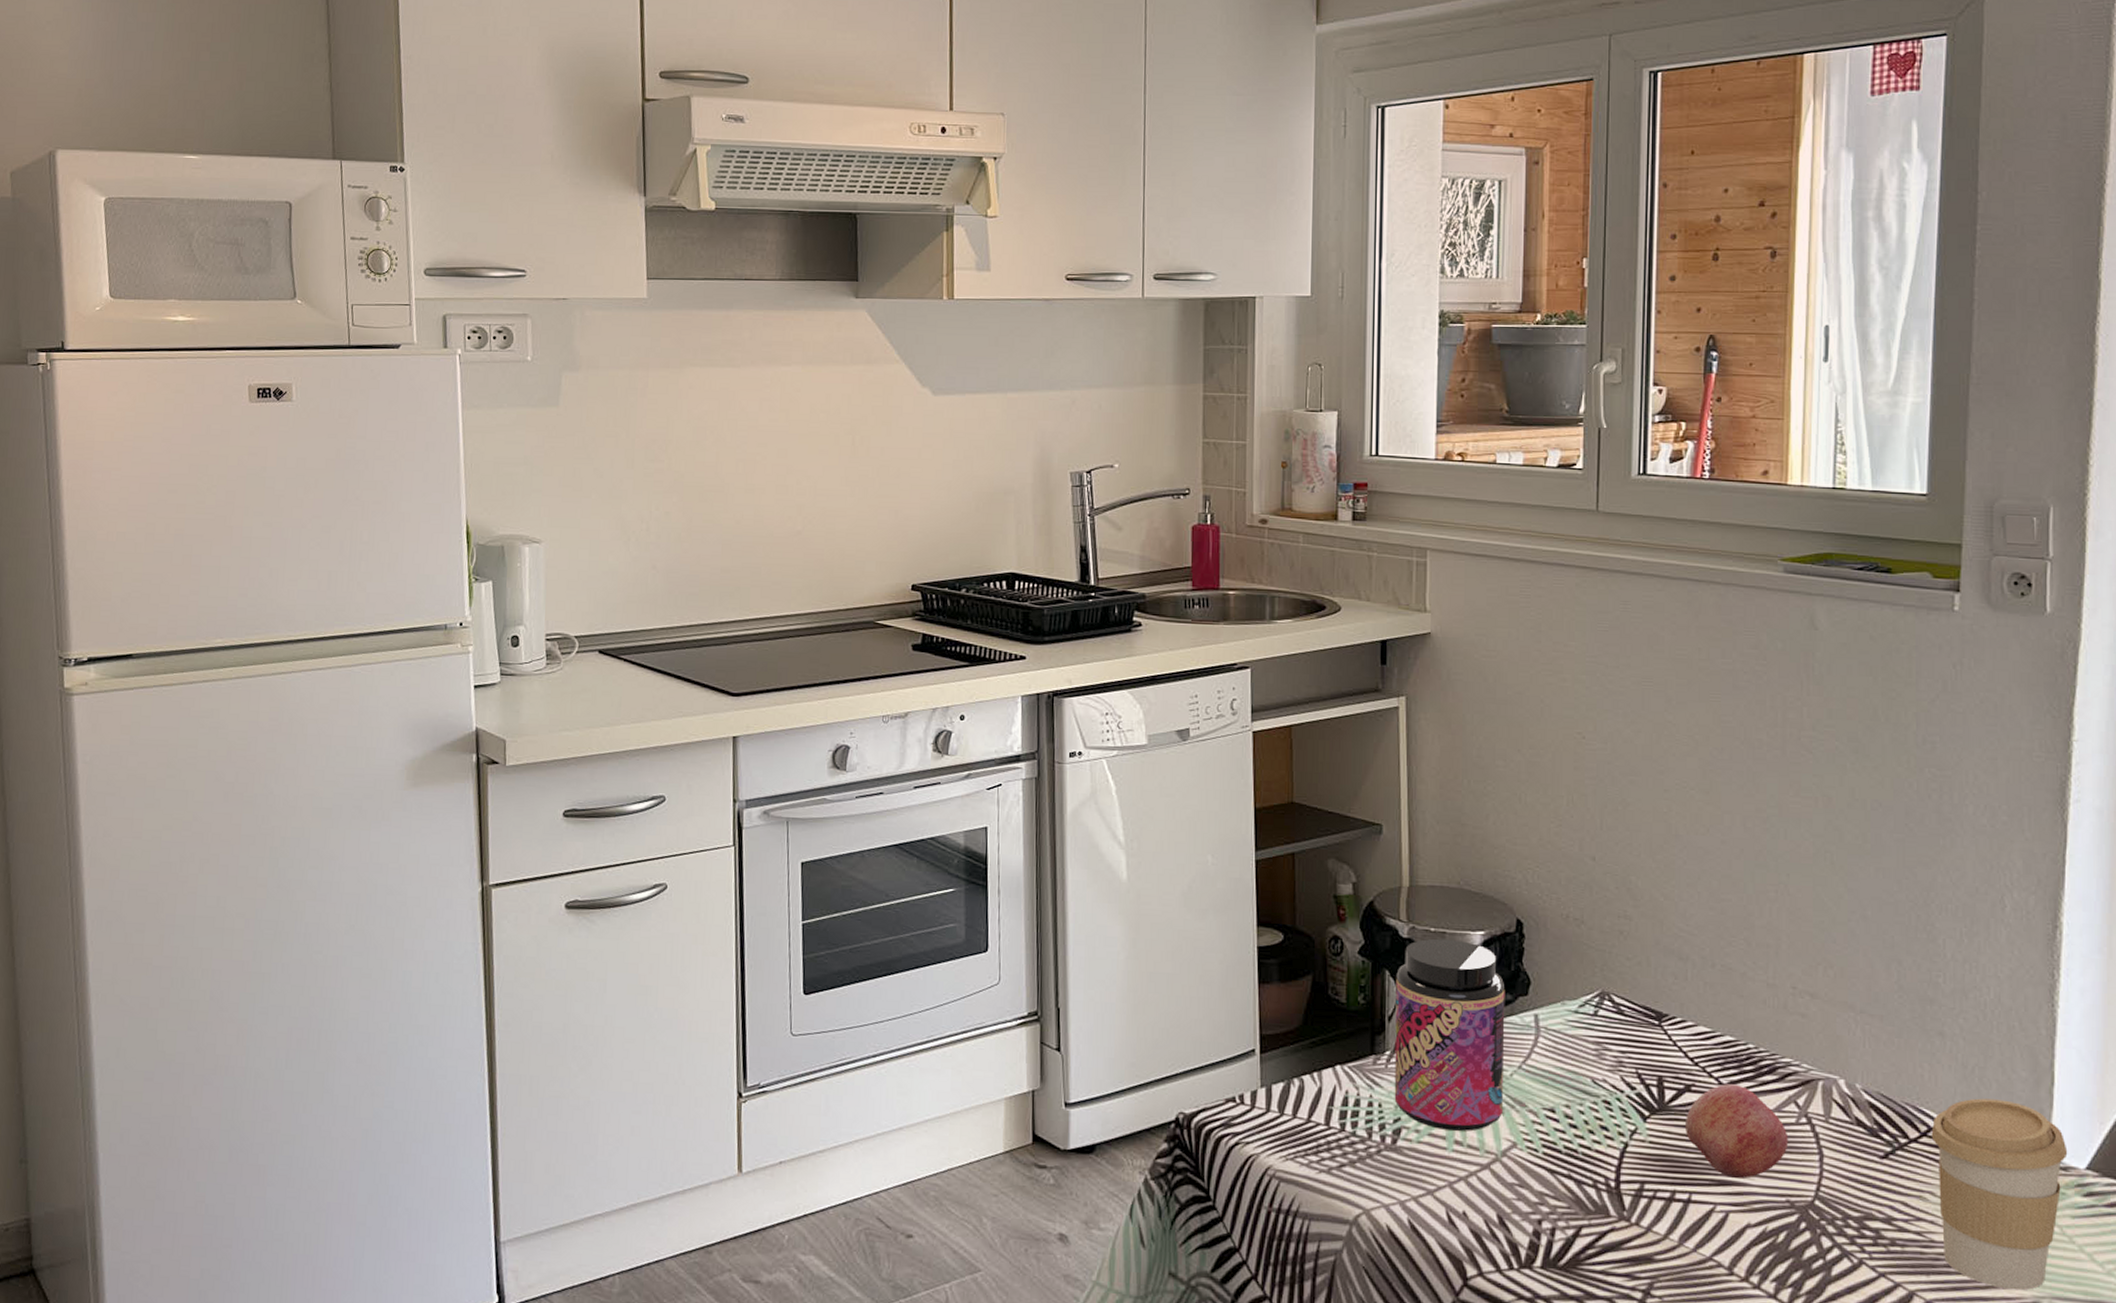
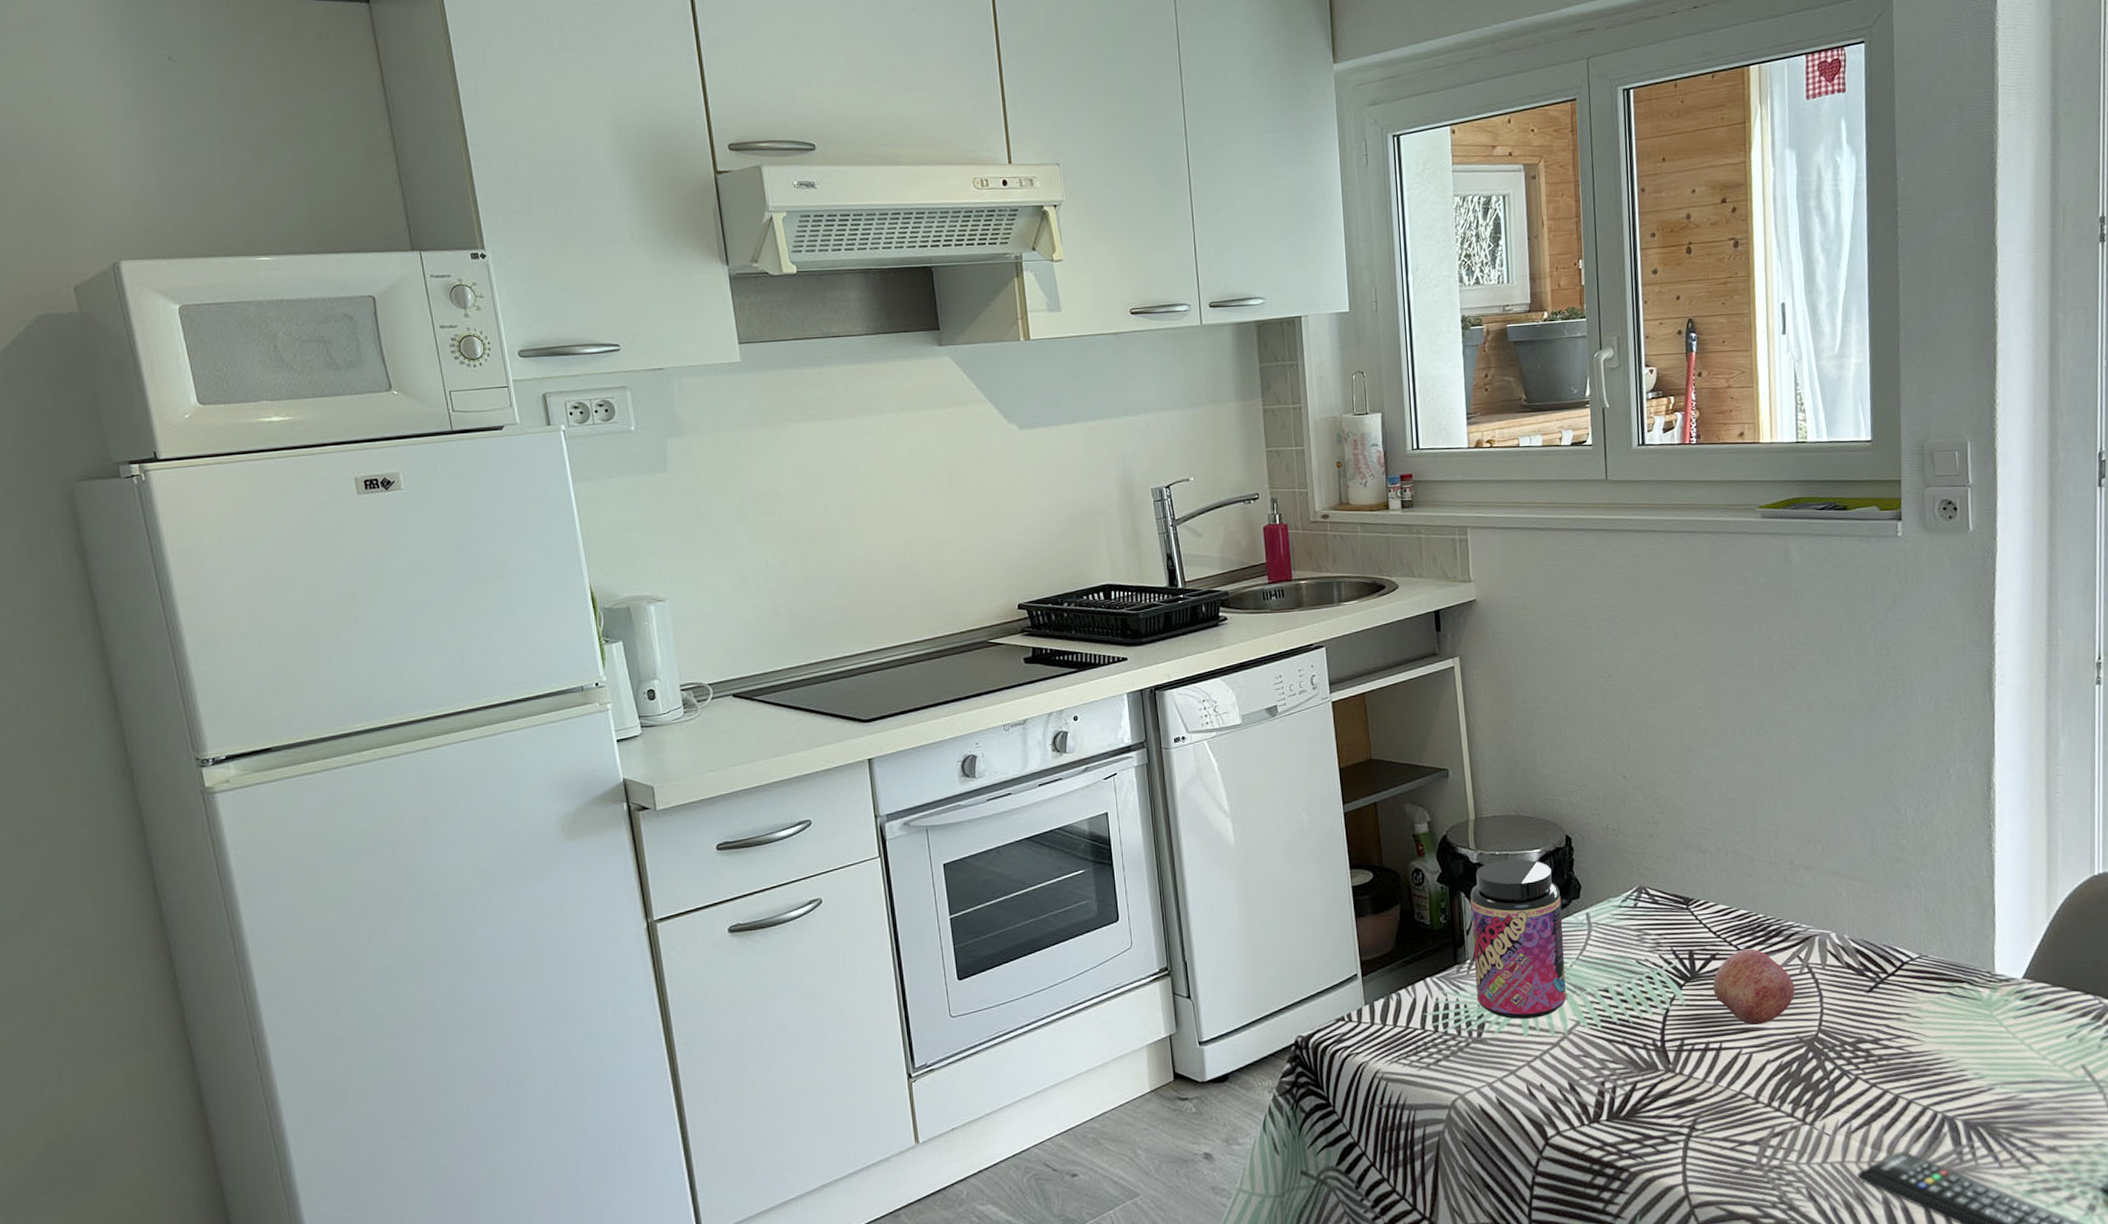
coffee cup: present [1931,1098,2068,1291] -> none [1904,932,2008,1082]

